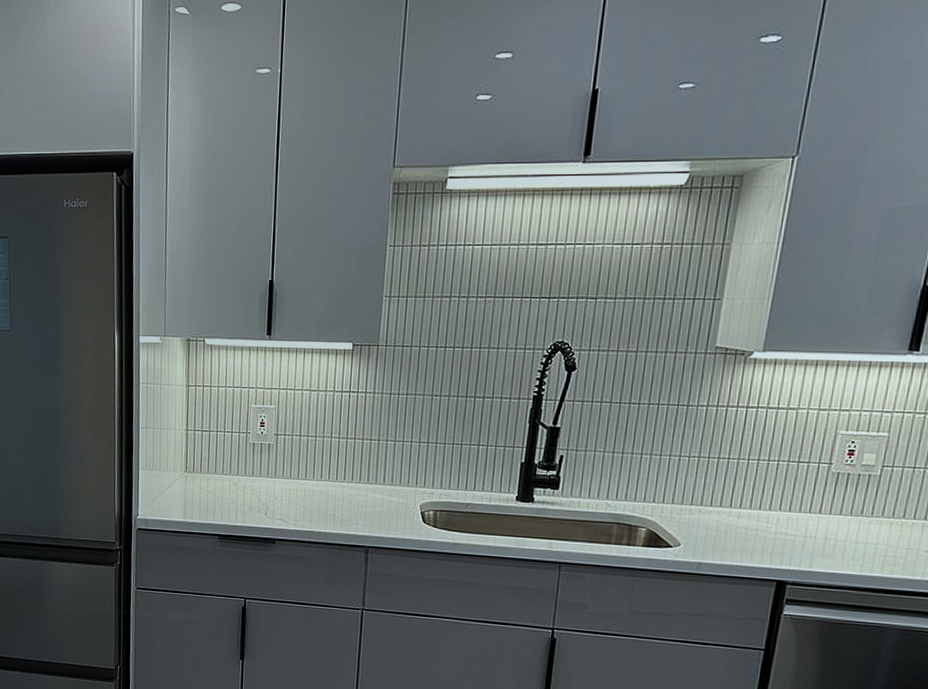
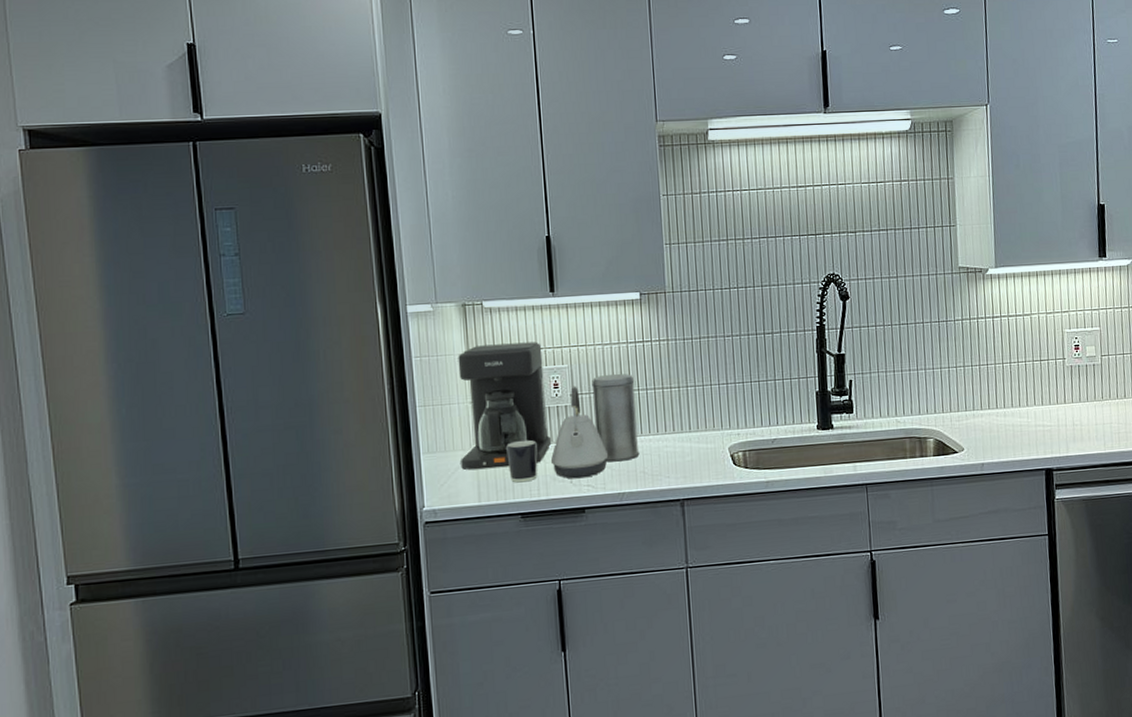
coffee maker: none [172,379,253,493] -> present [458,342,552,470]
mug: none [211,469,239,508] -> present [505,439,538,483]
kettle: none [249,426,303,513] -> present [550,386,609,479]
canister: none [294,420,337,503] -> present [592,374,640,462]

